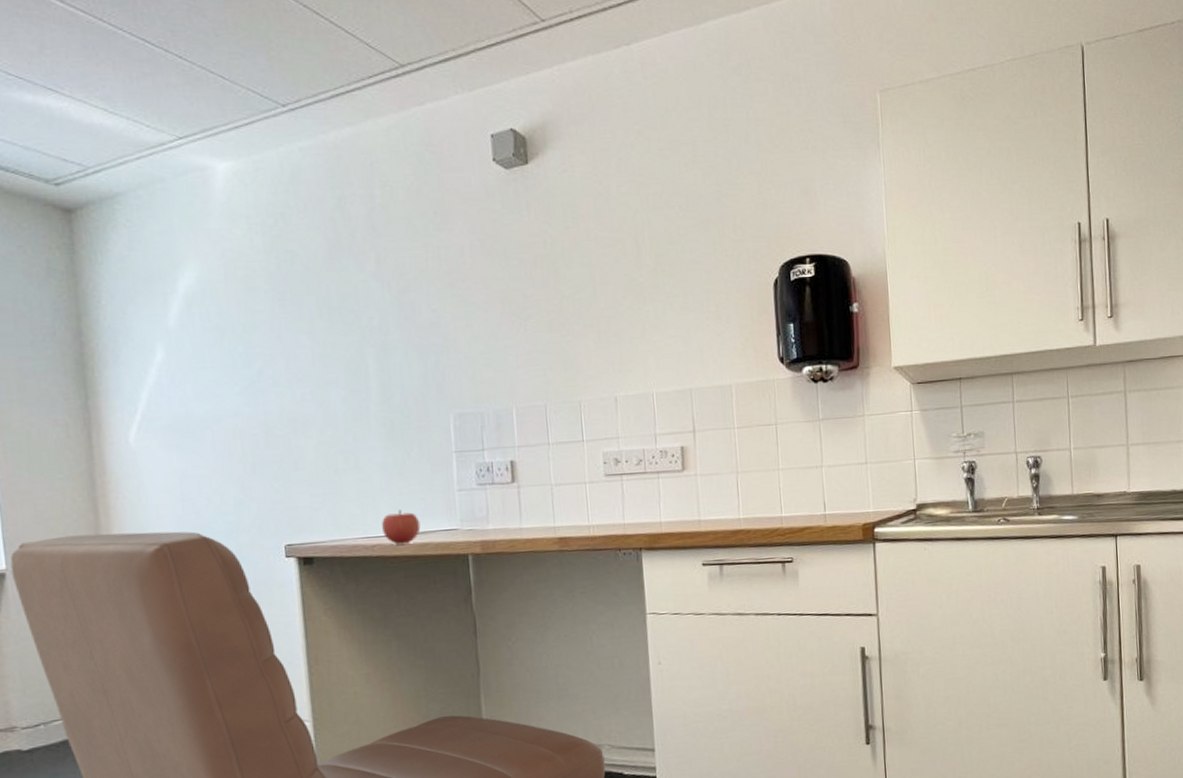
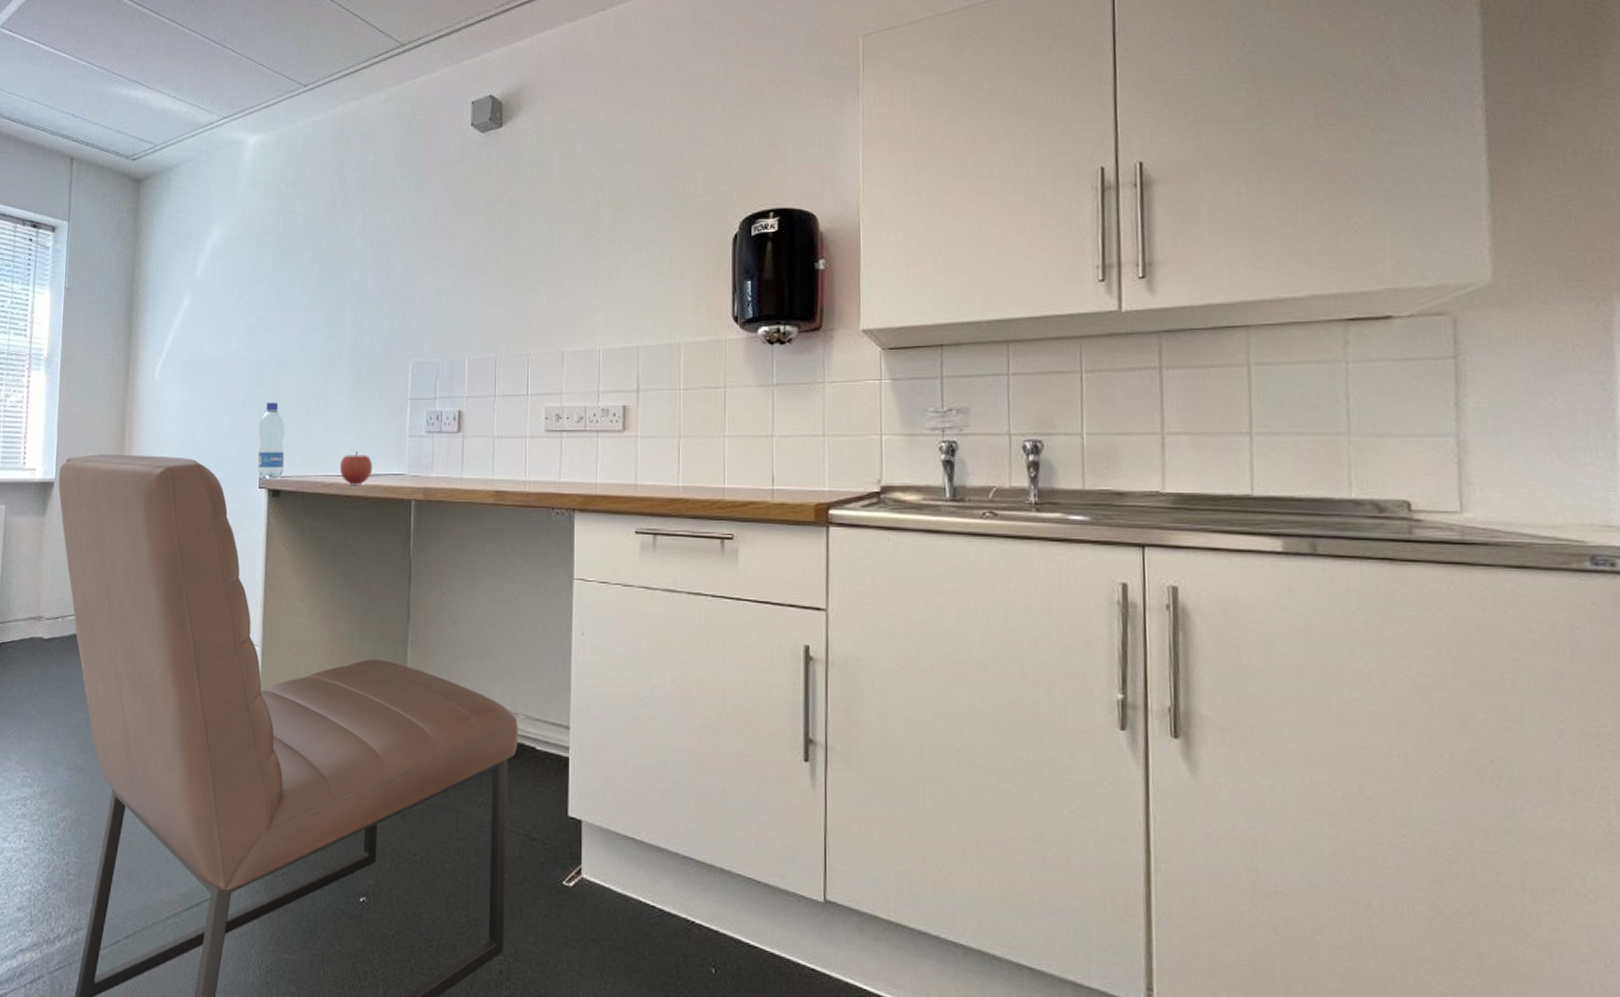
bottle: none [276,463,315,548] -> present [258,402,285,479]

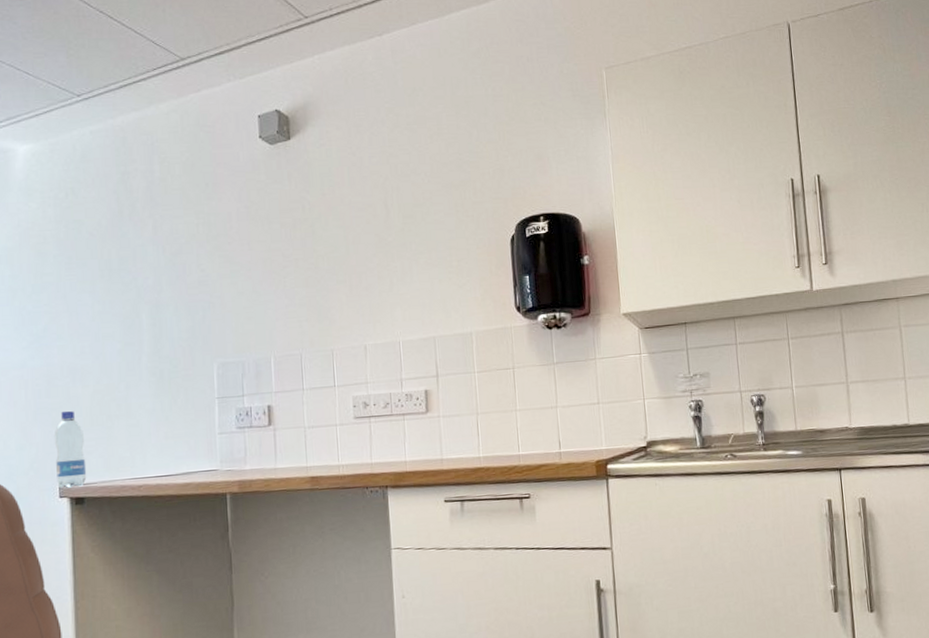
fruit: present [340,451,373,485] -> none [148,451,184,485]

